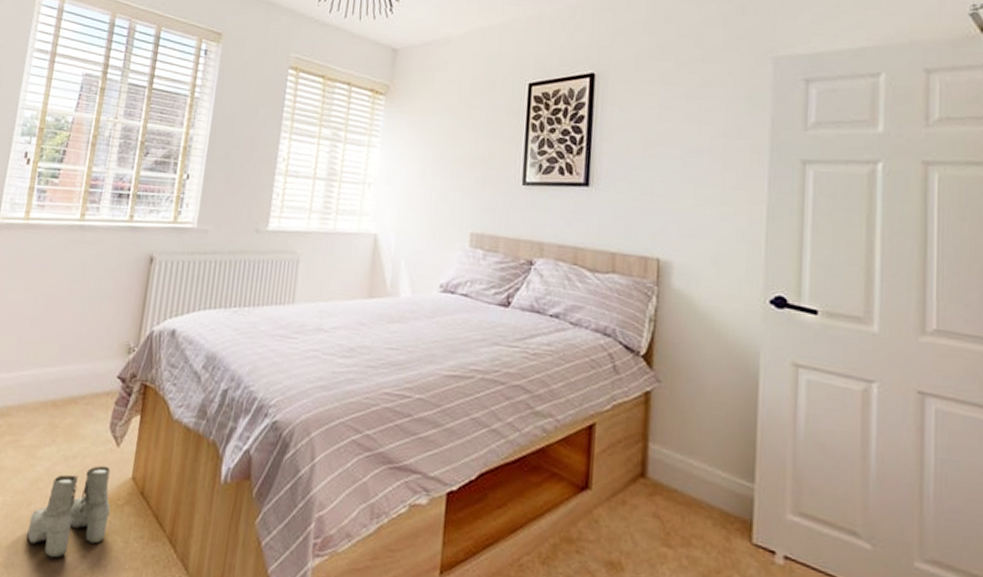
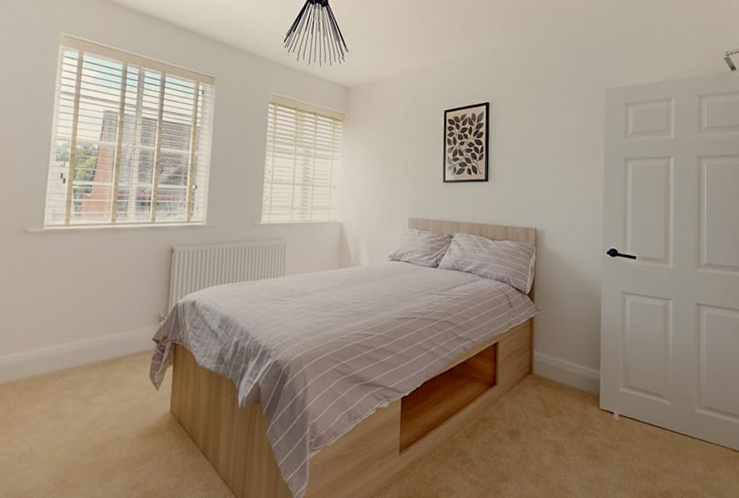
boots: present [27,465,111,558] -> none [90,405,155,476]

